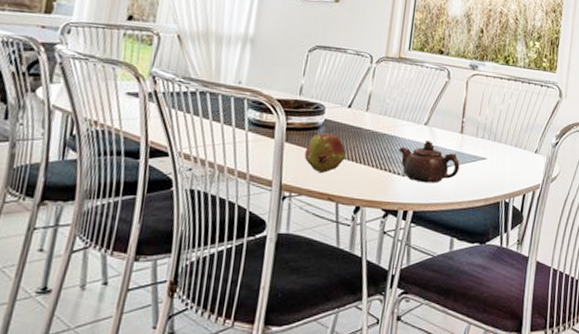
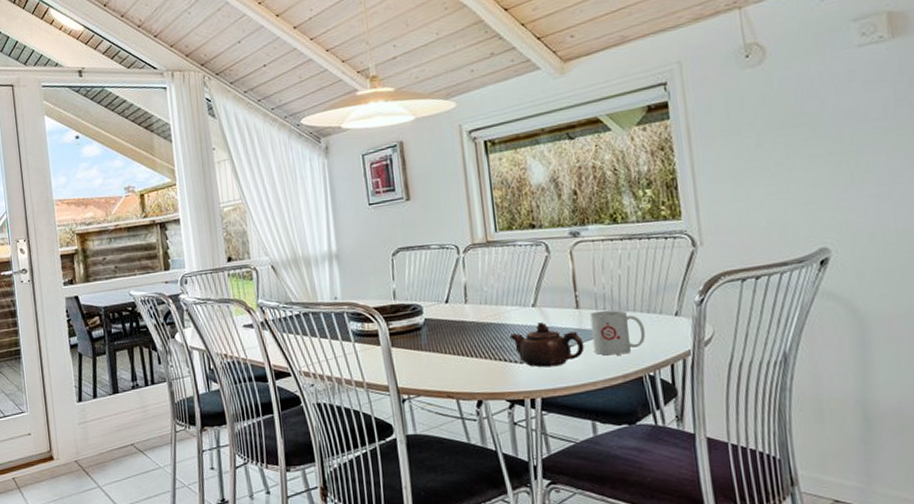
fruit: present [304,133,346,173] -> none [412,331,455,372]
mug: none [466,138,511,180] -> present [590,310,646,356]

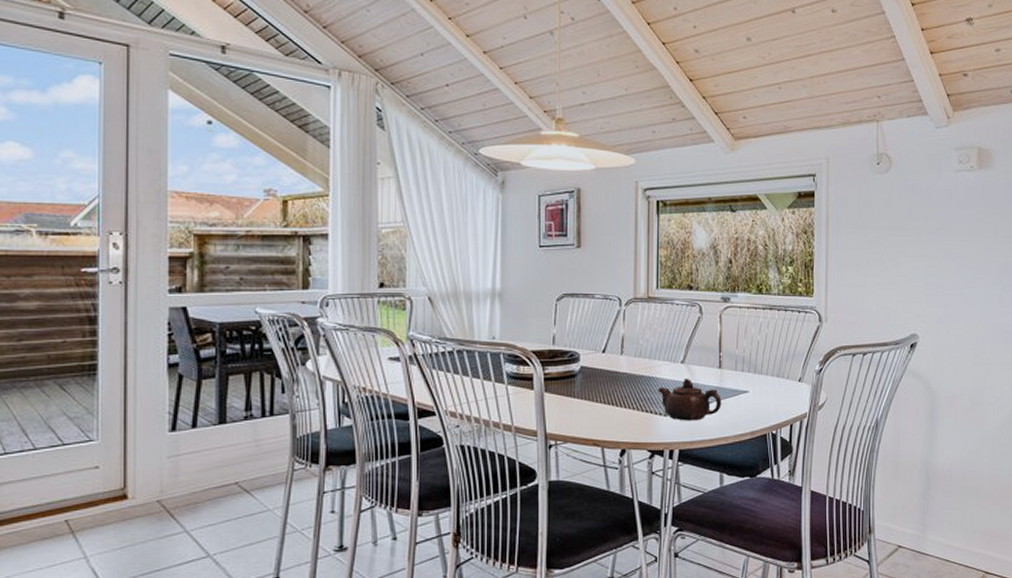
mug: present [590,310,646,356] -> none [729,371,774,413]

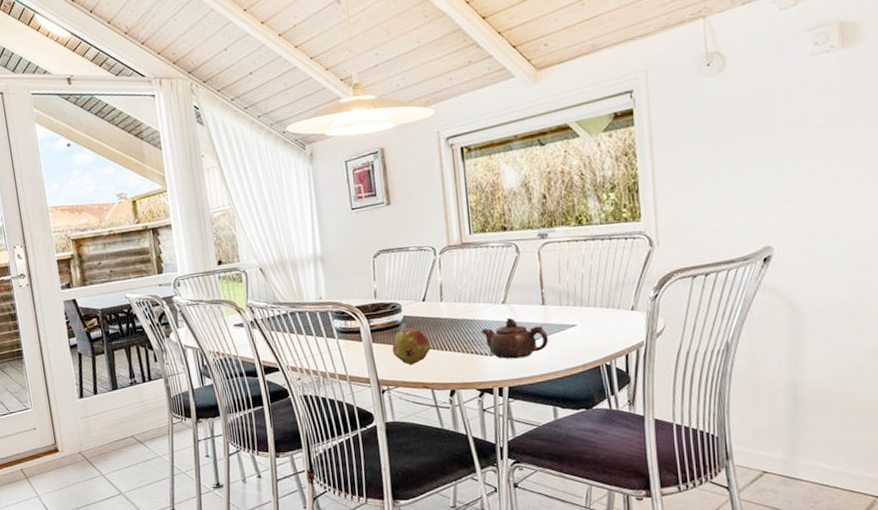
fruit: none [565,380,605,419] -> present [392,328,431,365]

